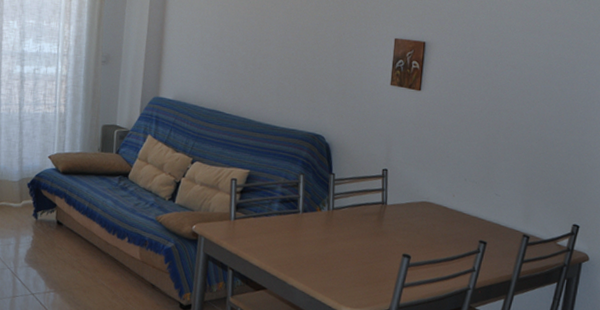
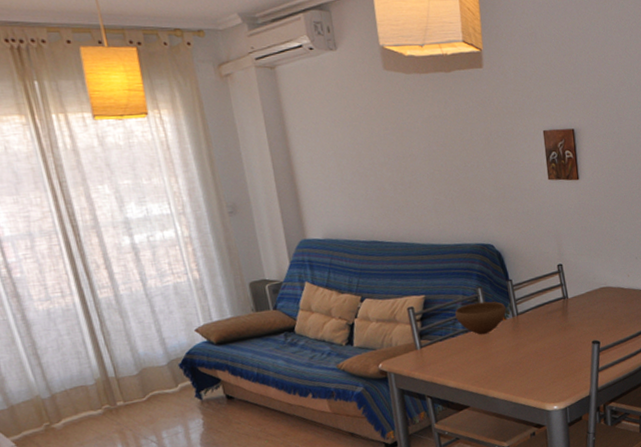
bowl: none [273,187,324,221] -> present [454,301,507,335]

